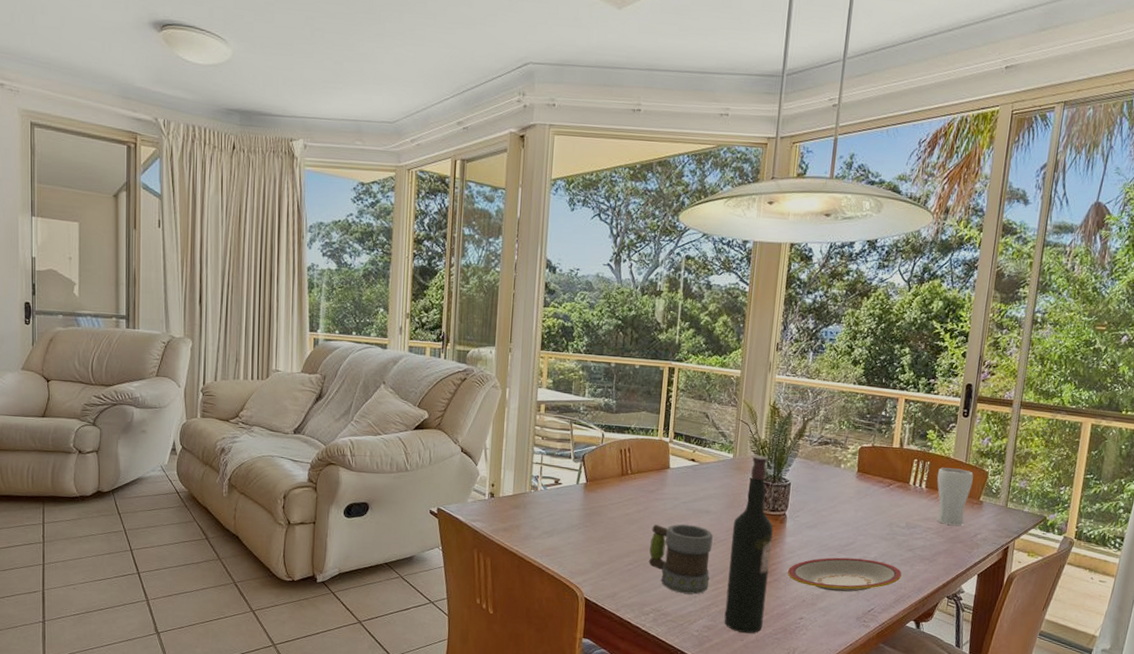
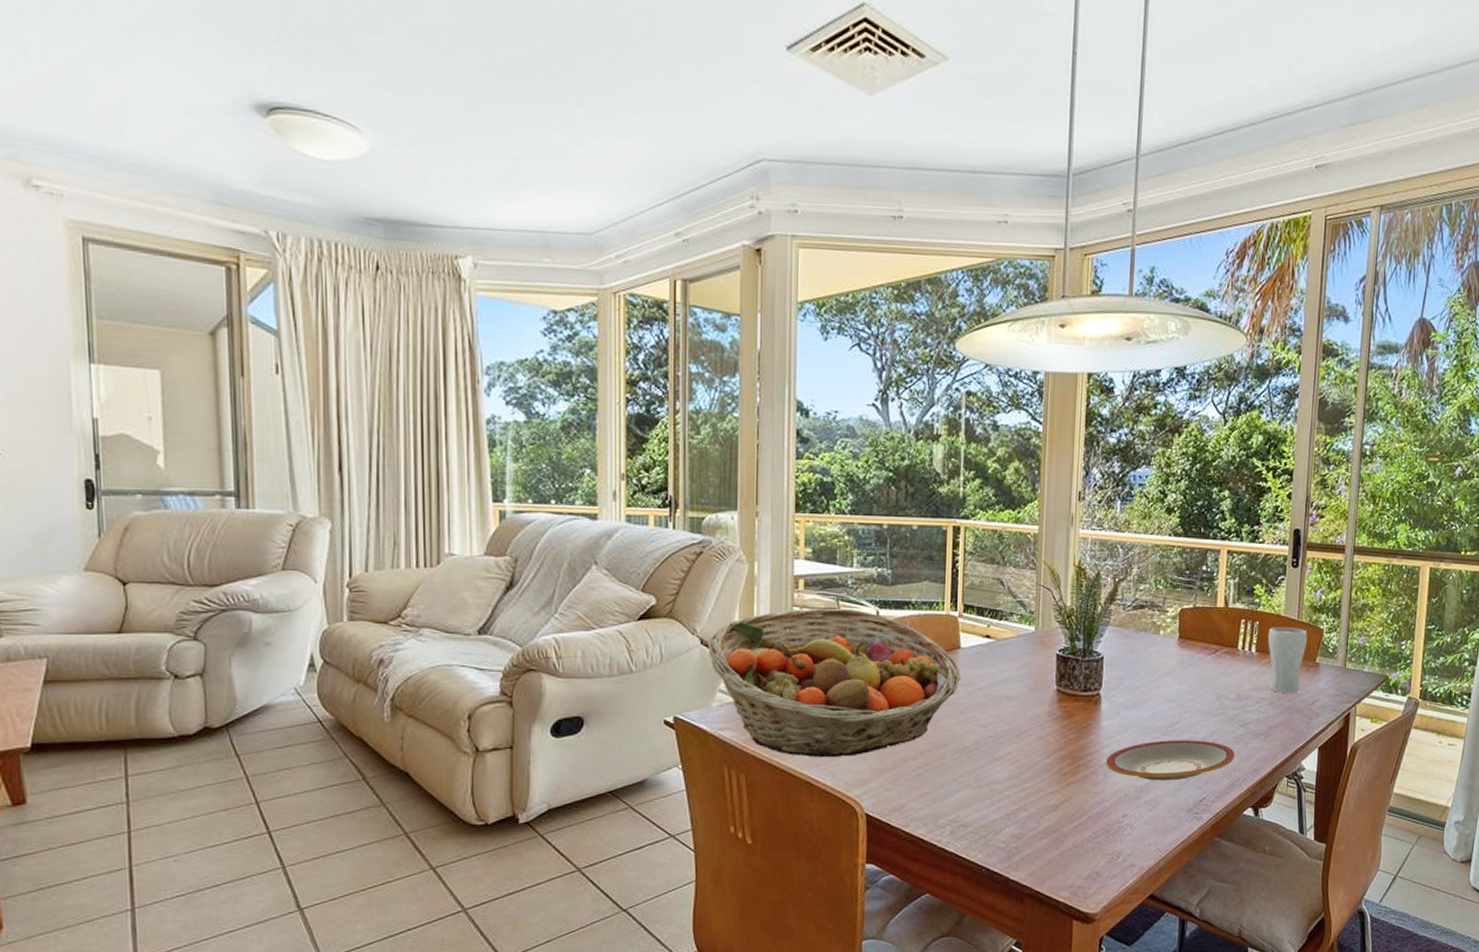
fruit basket: none [467,428,668,551] -> present [708,607,960,757]
mug: present [649,524,713,595] -> none [941,714,1016,798]
wine bottle: present [724,455,773,634] -> none [1035,626,1086,840]

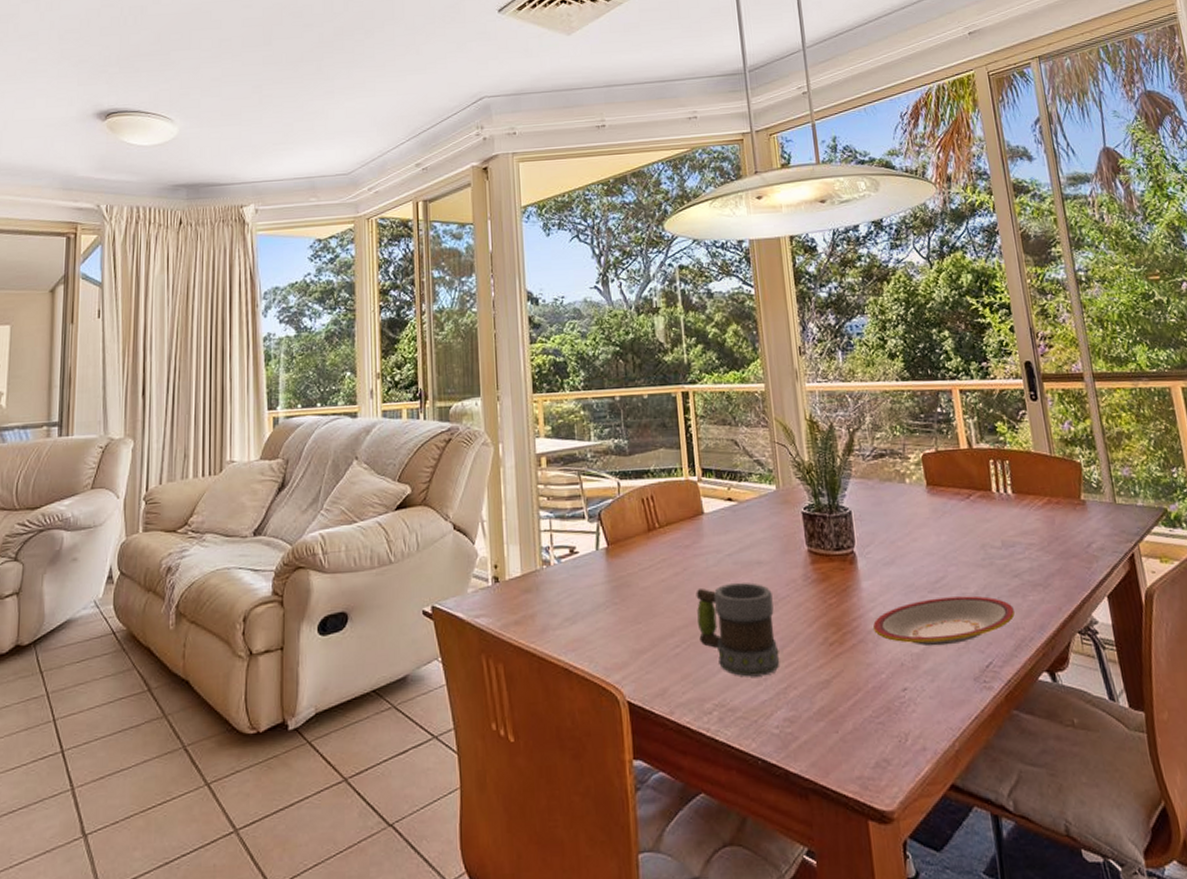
fruit basket: present [708,607,960,757] -> none [461,481,708,641]
mug: none [941,714,1016,798] -> present [696,582,780,677]
drinking glass: present [1267,627,1307,693] -> none [1021,464,1071,536]

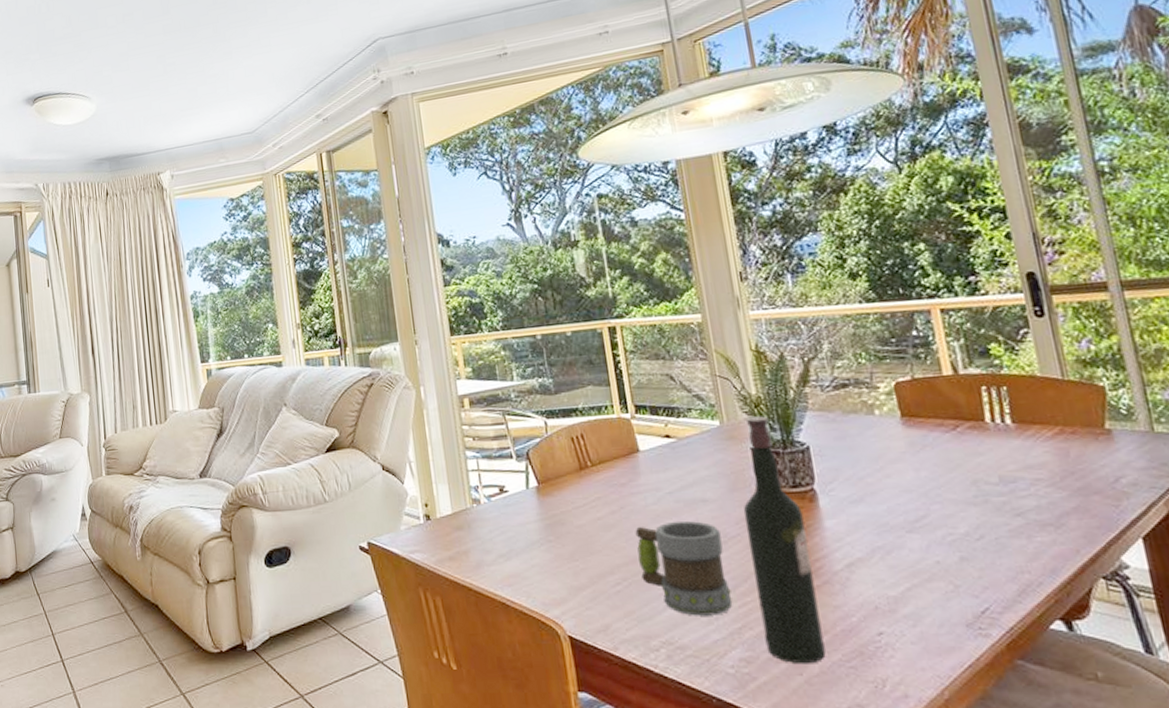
wine bottle: none [793,482,859,722] -> present [743,416,826,664]
plate: present [873,596,1015,646] -> none [839,536,1017,590]

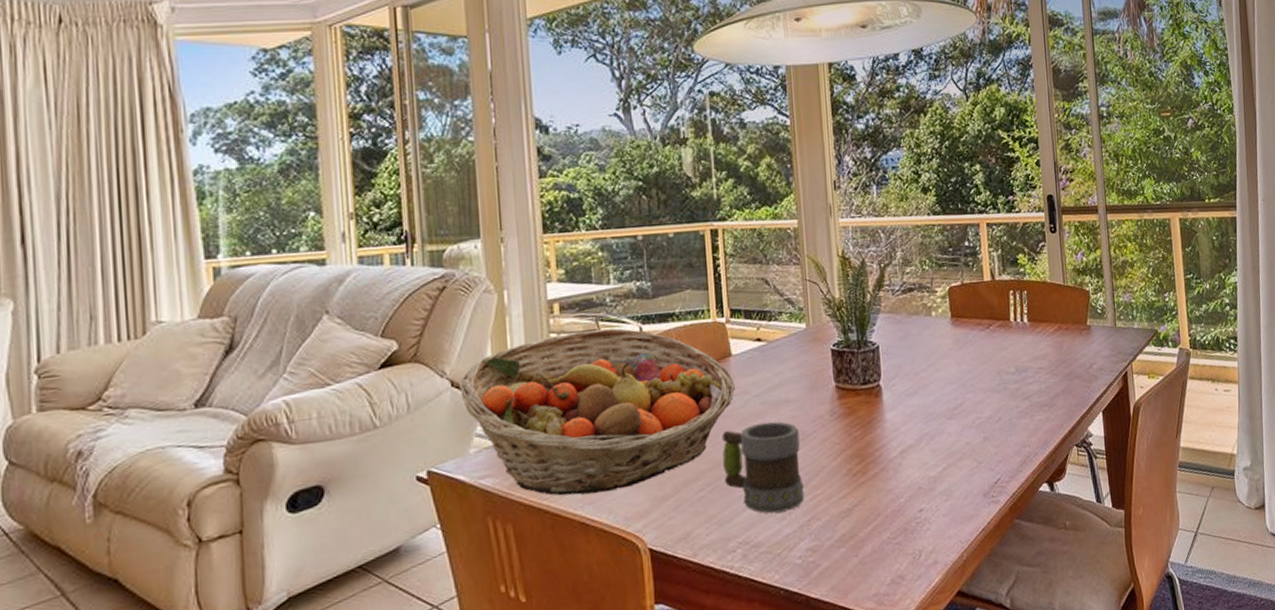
fruit basket: none [389,421,646,576] -> present [460,327,735,496]
wine bottle: present [743,416,826,664] -> none [820,318,878,547]

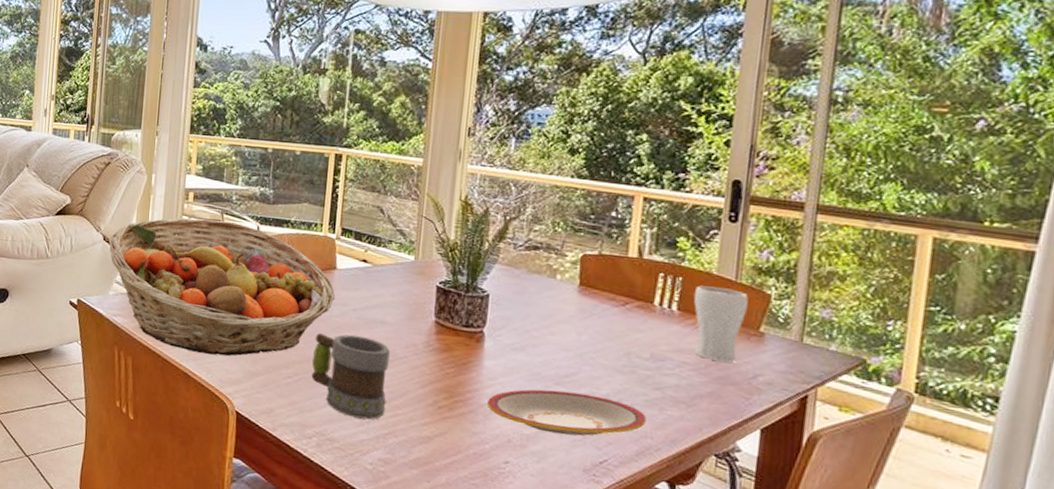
plate: none [894,419,1022,469] -> present [486,389,646,437]
drinking glass: none [1037,292,1076,360] -> present [693,285,749,363]

